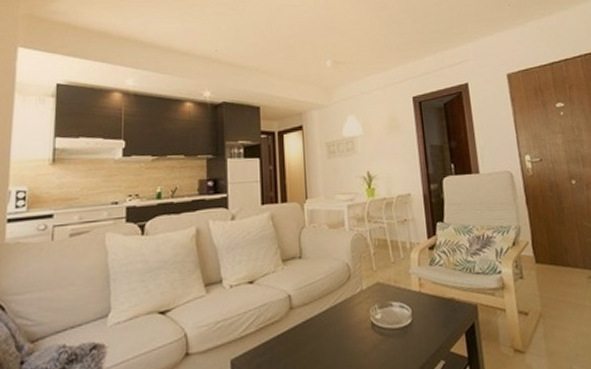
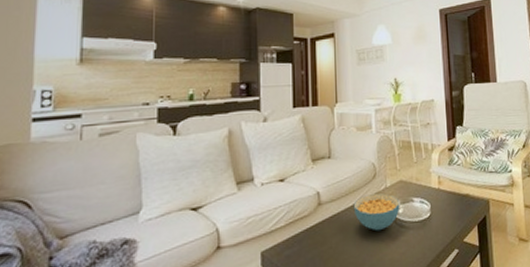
cereal bowl: none [327,297,378,339] -> present [353,193,400,231]

